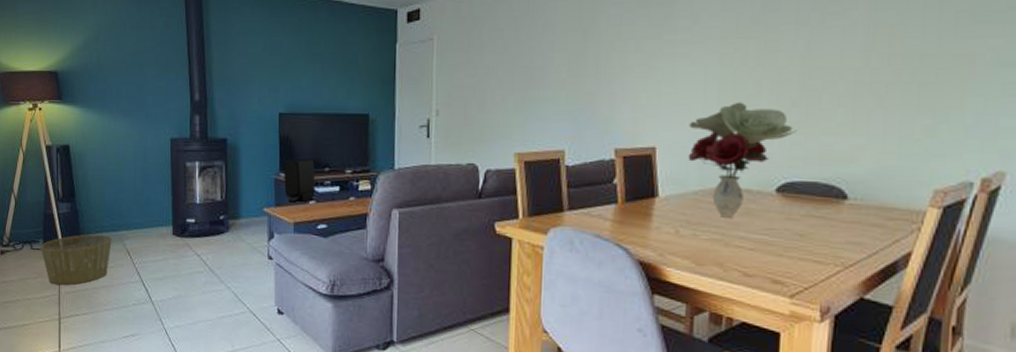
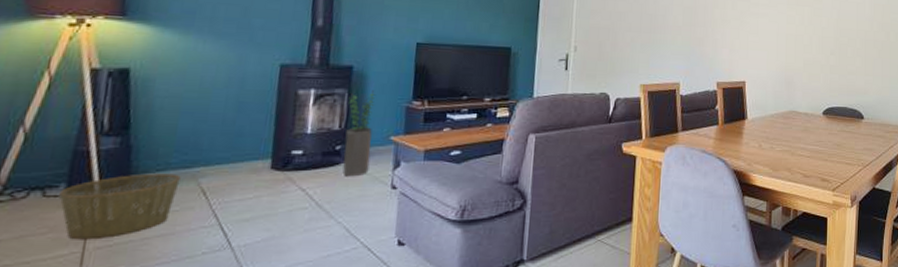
vase: none [226,162,249,246] -> present [342,90,376,177]
speaker: present [283,159,316,203] -> none [416,87,452,131]
flower bouquet: present [688,102,797,218] -> none [767,50,834,134]

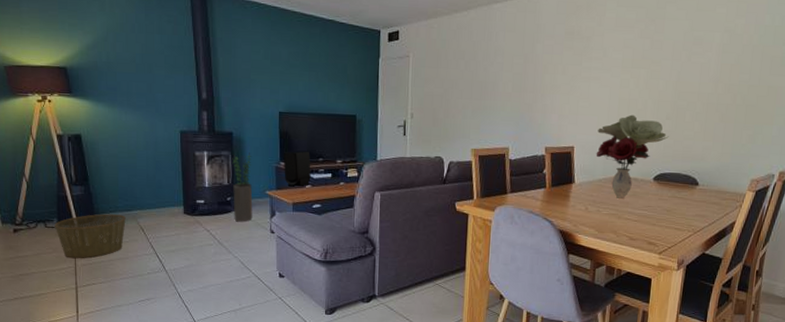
speaker: none [416,87,452,131] -> present [283,150,311,187]
flower bouquet: none [767,50,834,134] -> present [596,114,669,199]

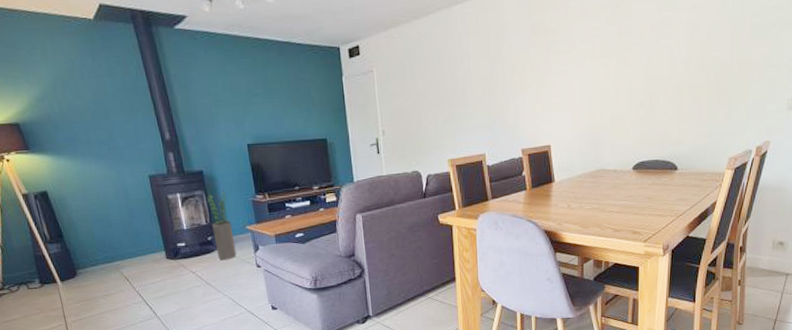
basket: present [54,214,126,259] -> none [37,267,110,317]
speaker: present [283,150,311,187] -> none [258,181,290,219]
flower bouquet: present [596,114,669,199] -> none [573,105,645,192]

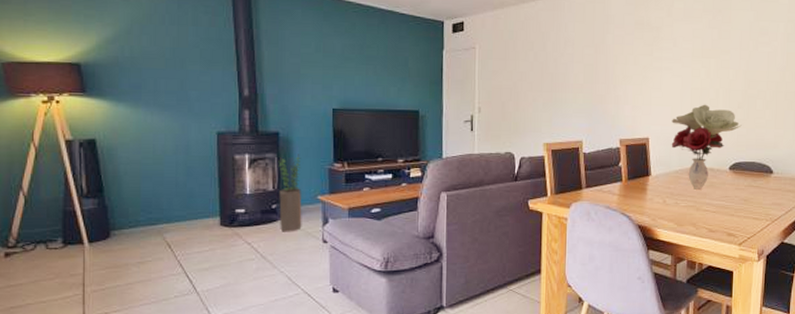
flower bouquet: none [573,105,645,192] -> present [671,104,742,190]

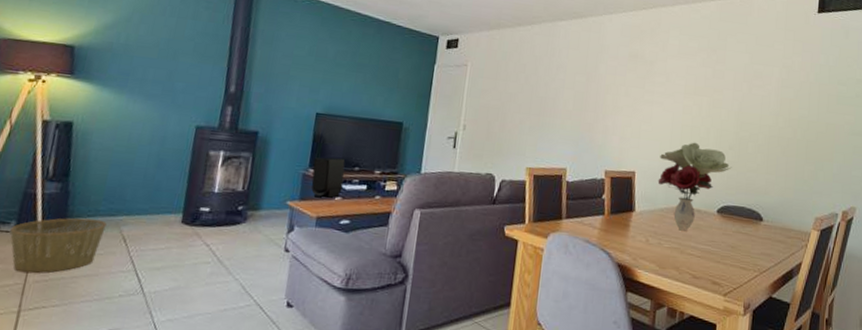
basket: none [58,229,149,284] -> present [10,218,107,274]
vase: present [278,154,302,232] -> none [242,155,277,237]
speaker: none [337,150,369,190] -> present [311,157,345,199]

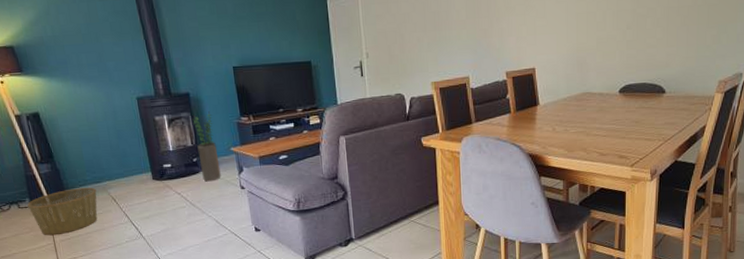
vase: none [242,155,277,237] -> present [192,111,221,182]
speaker: present [311,157,345,199] -> none [242,103,274,141]
flower bouquet: present [658,142,732,231] -> none [558,28,631,115]

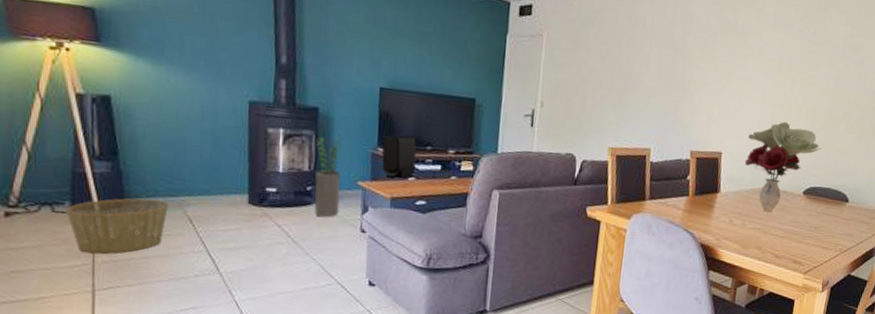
speaker: none [242,103,274,141] -> present [381,135,417,179]
flower bouquet: none [558,28,631,115] -> present [744,121,822,212]

